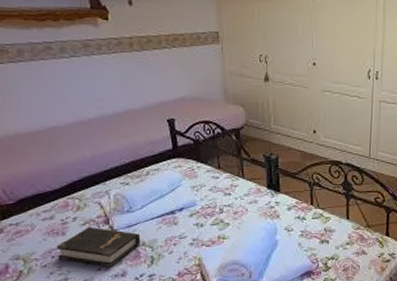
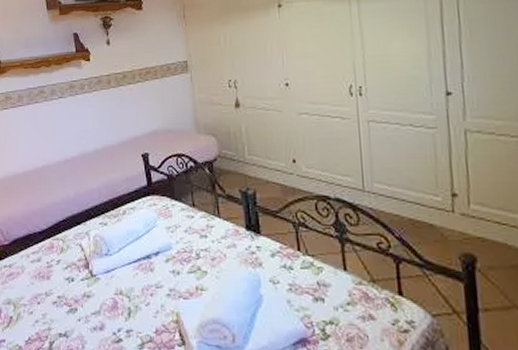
hardback book: present [56,227,141,268] -> none [41,271,118,319]

